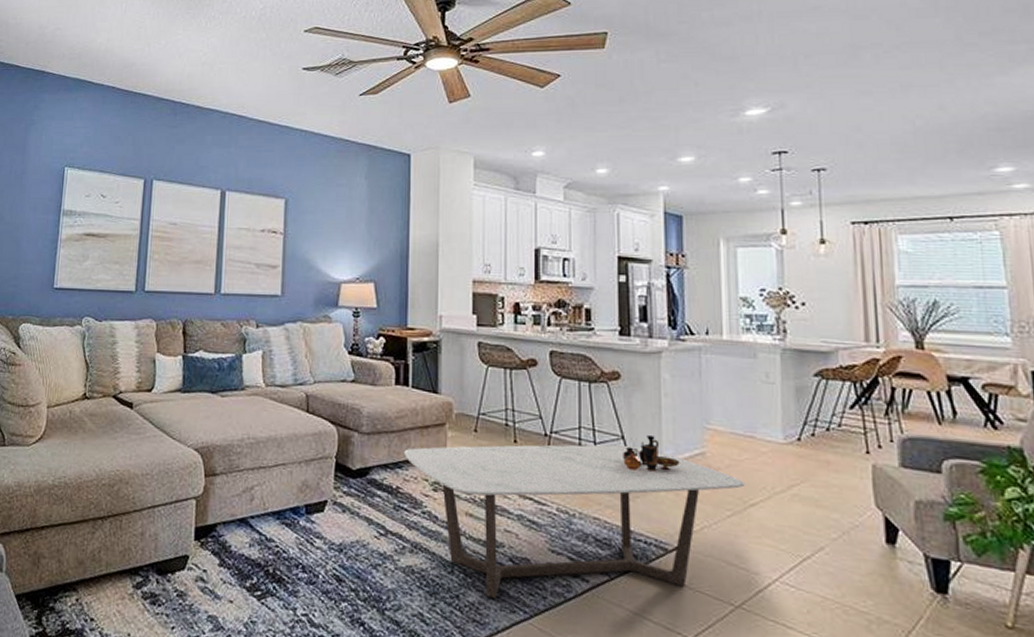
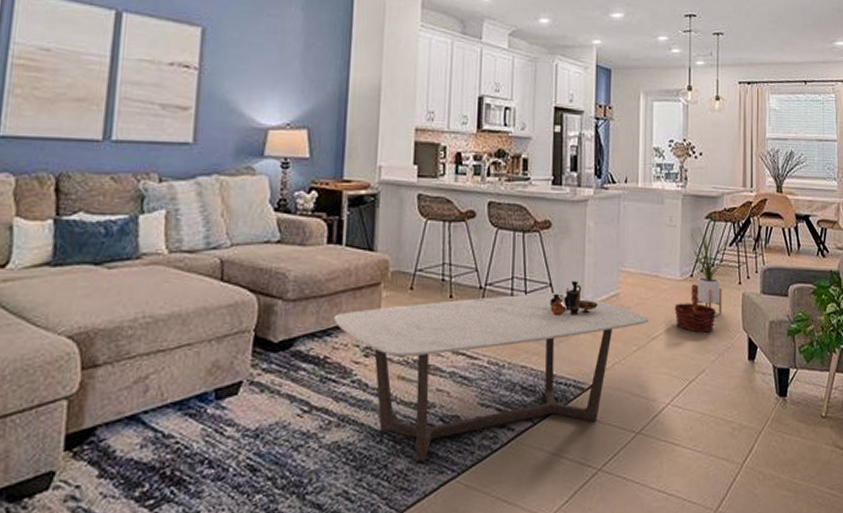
basket: none [777,449,837,506] -> present [674,284,717,333]
house plant: none [791,387,854,486] -> present [687,228,732,314]

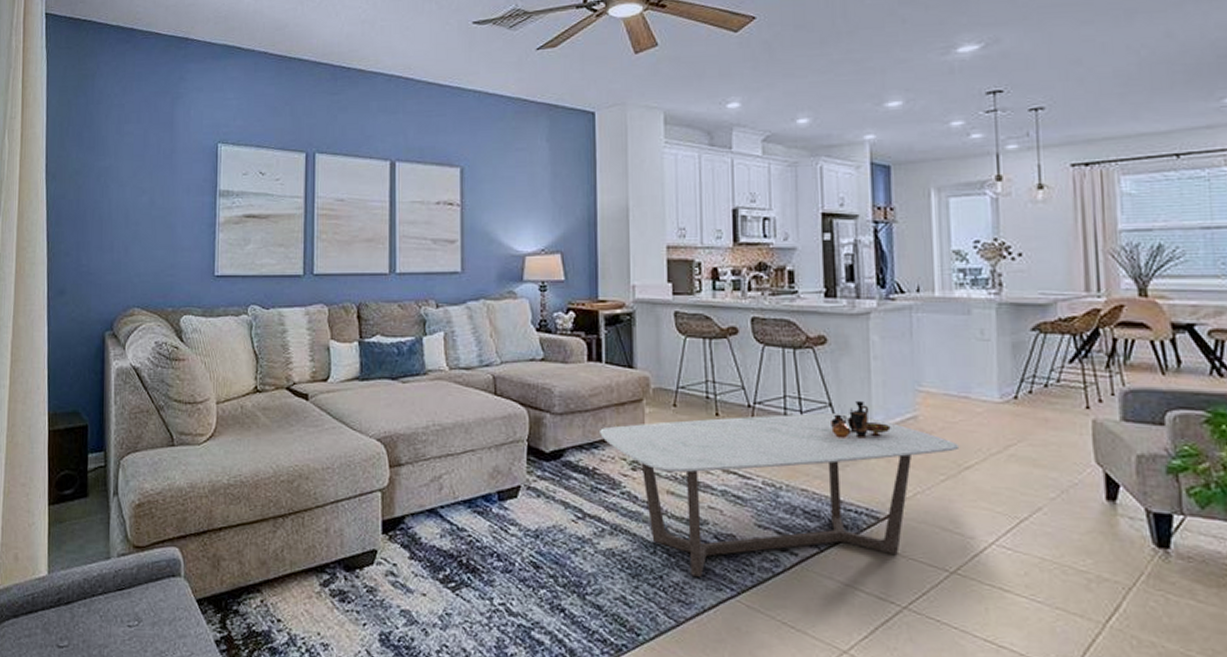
basket: present [674,284,717,333] -> none [993,407,1056,465]
house plant: present [687,228,732,314] -> none [1007,342,1074,443]

